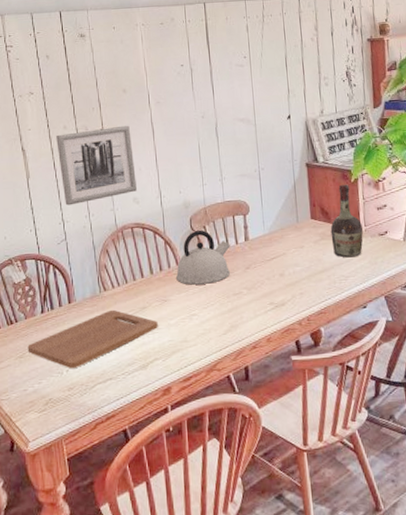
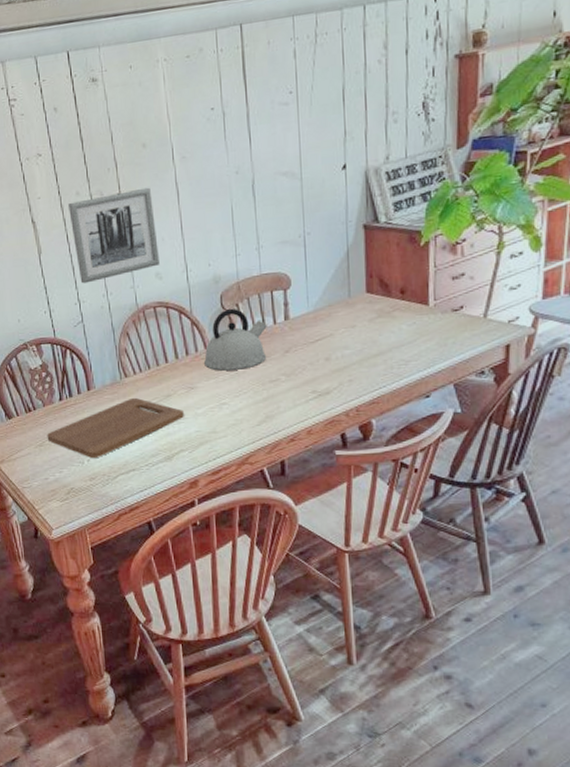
cognac bottle: present [330,184,364,258] -> none [390,248,433,339]

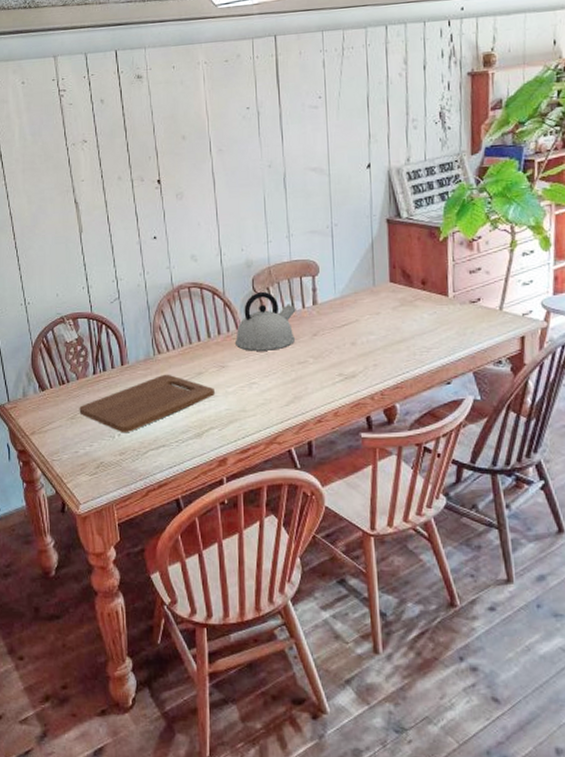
wall art: present [68,187,159,284] -> none [110,175,195,262]

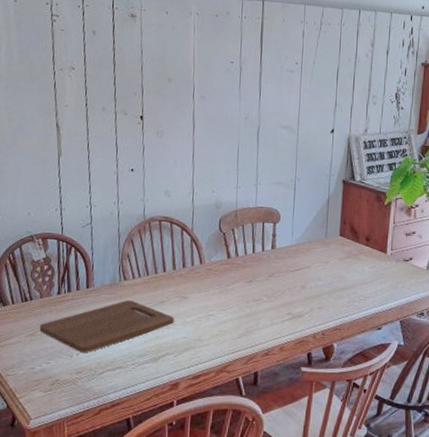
kettle: present [236,291,296,351] -> none [198,231,256,287]

